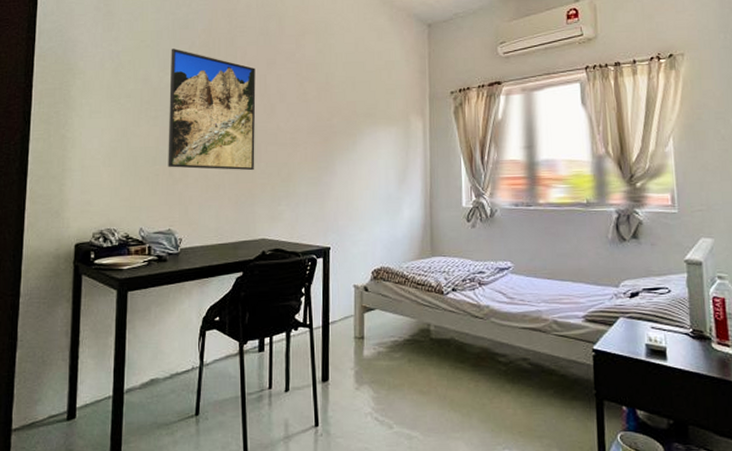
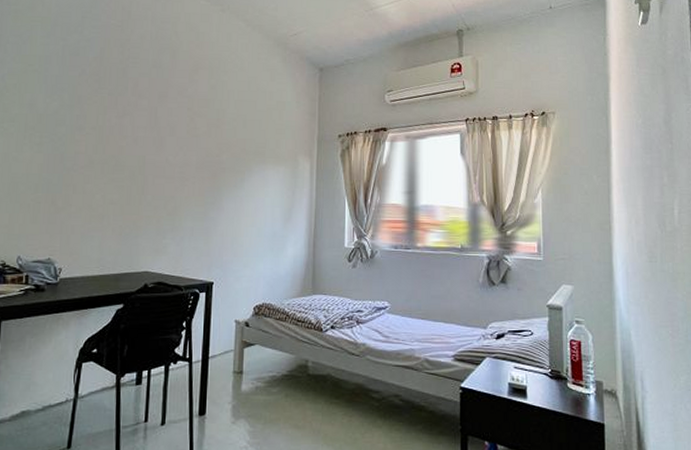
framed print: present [168,48,256,171] -> none [50,75,147,203]

